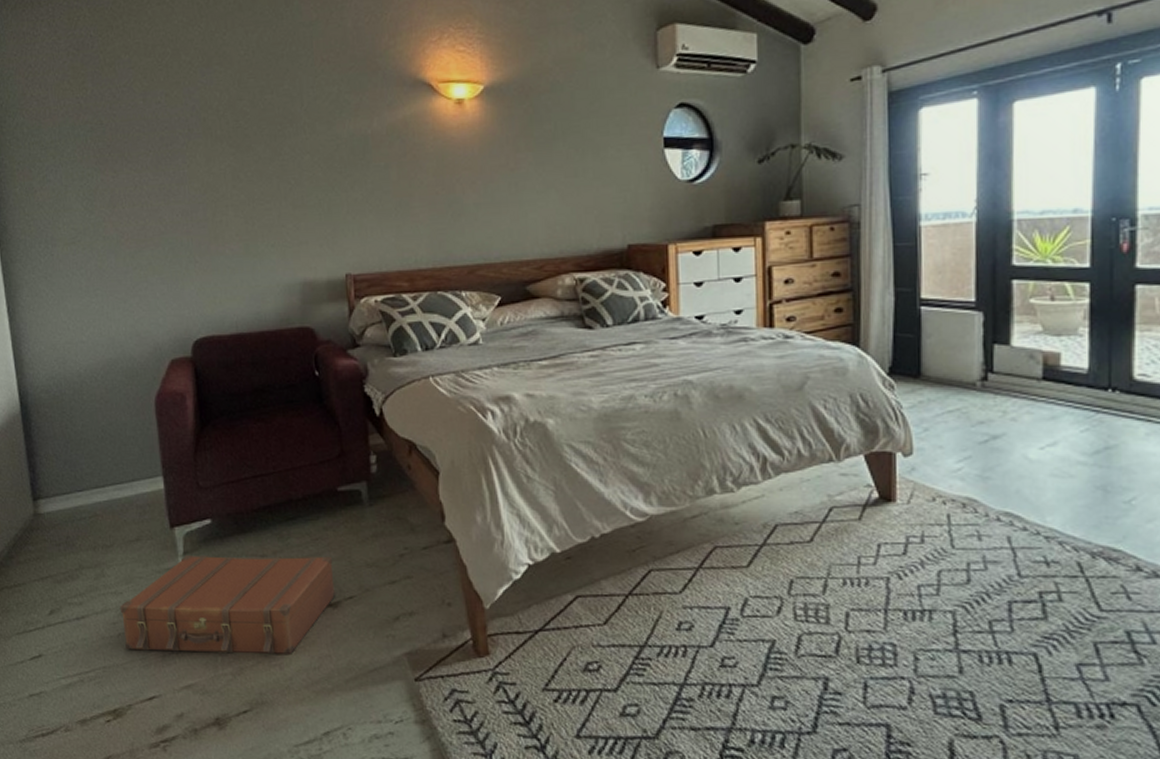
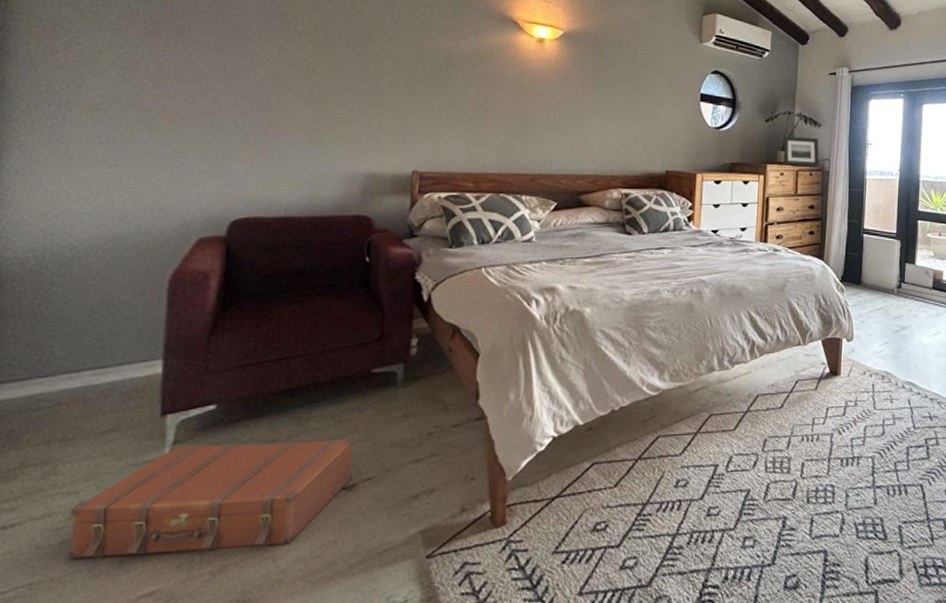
picture frame: none [787,177,843,220] -> present [783,136,819,167]

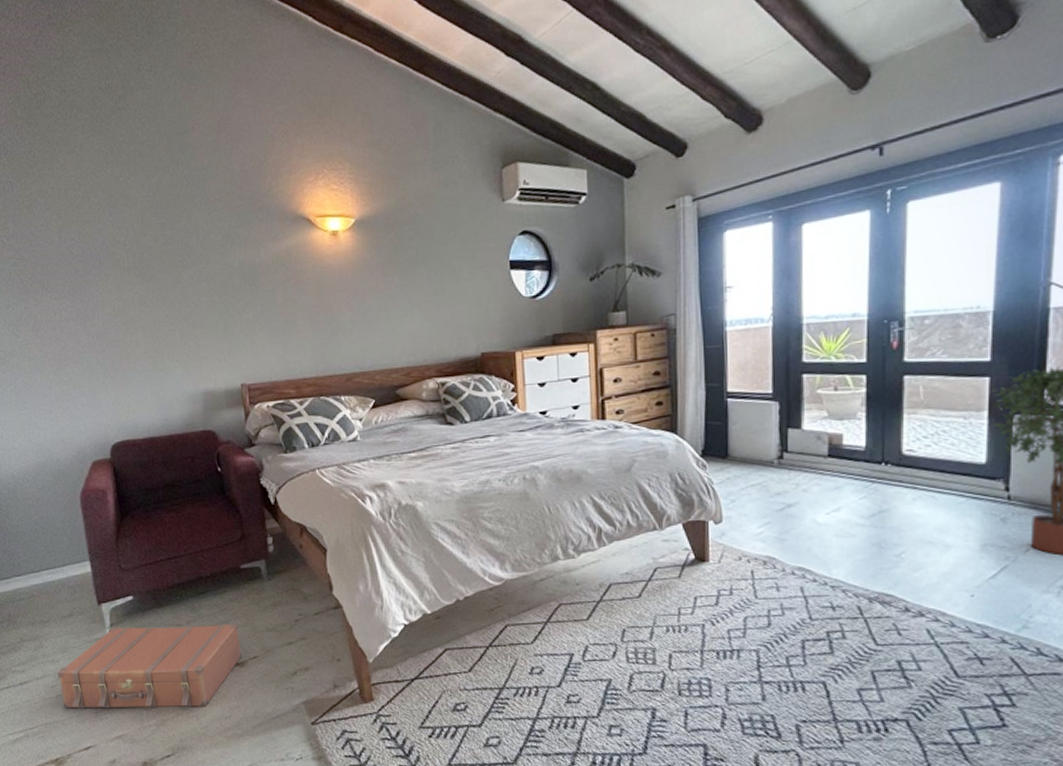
picture frame: present [783,136,819,167] -> none [614,291,662,329]

